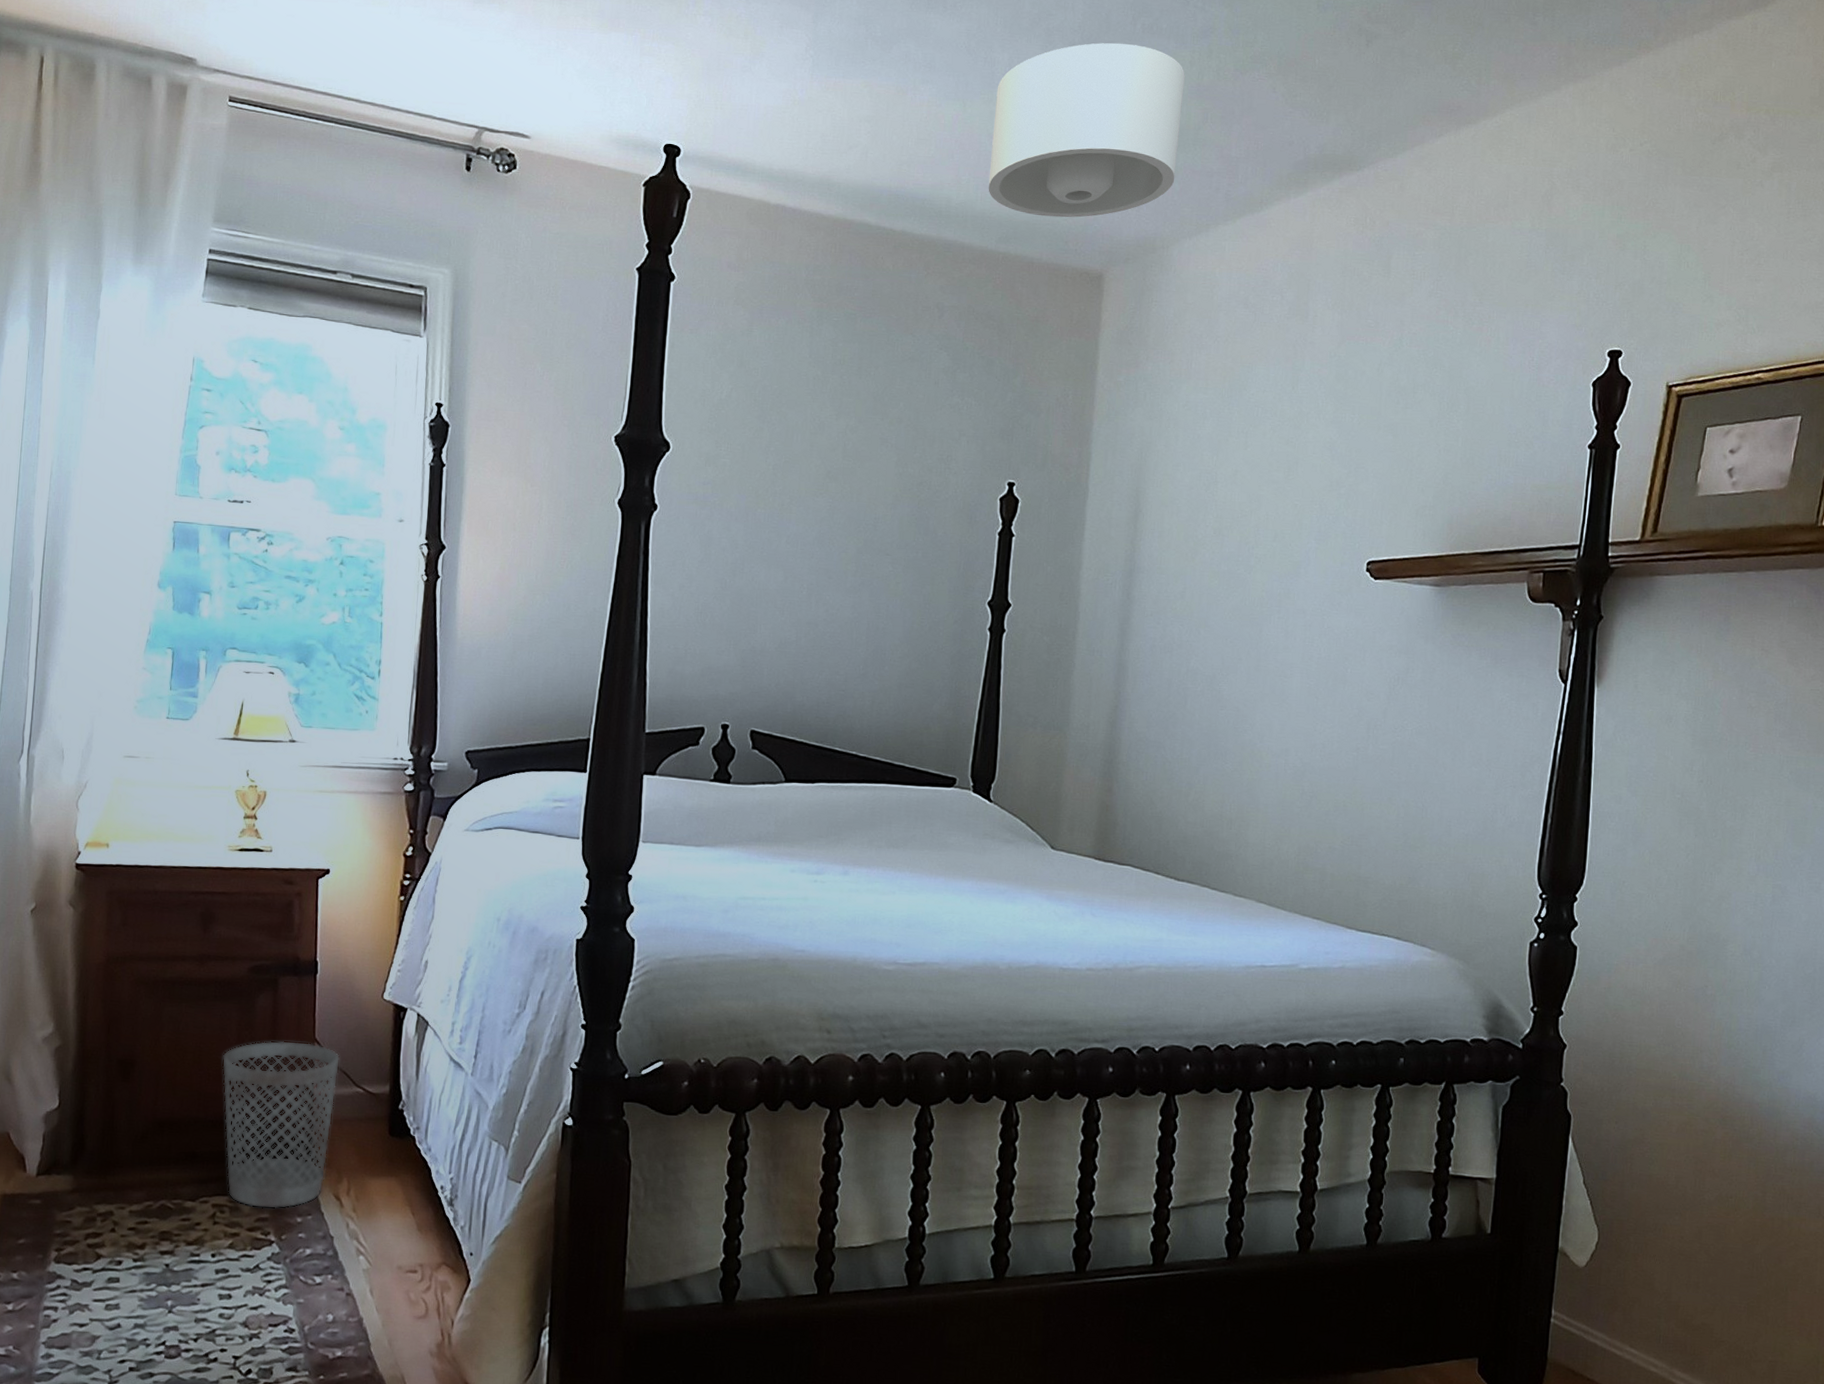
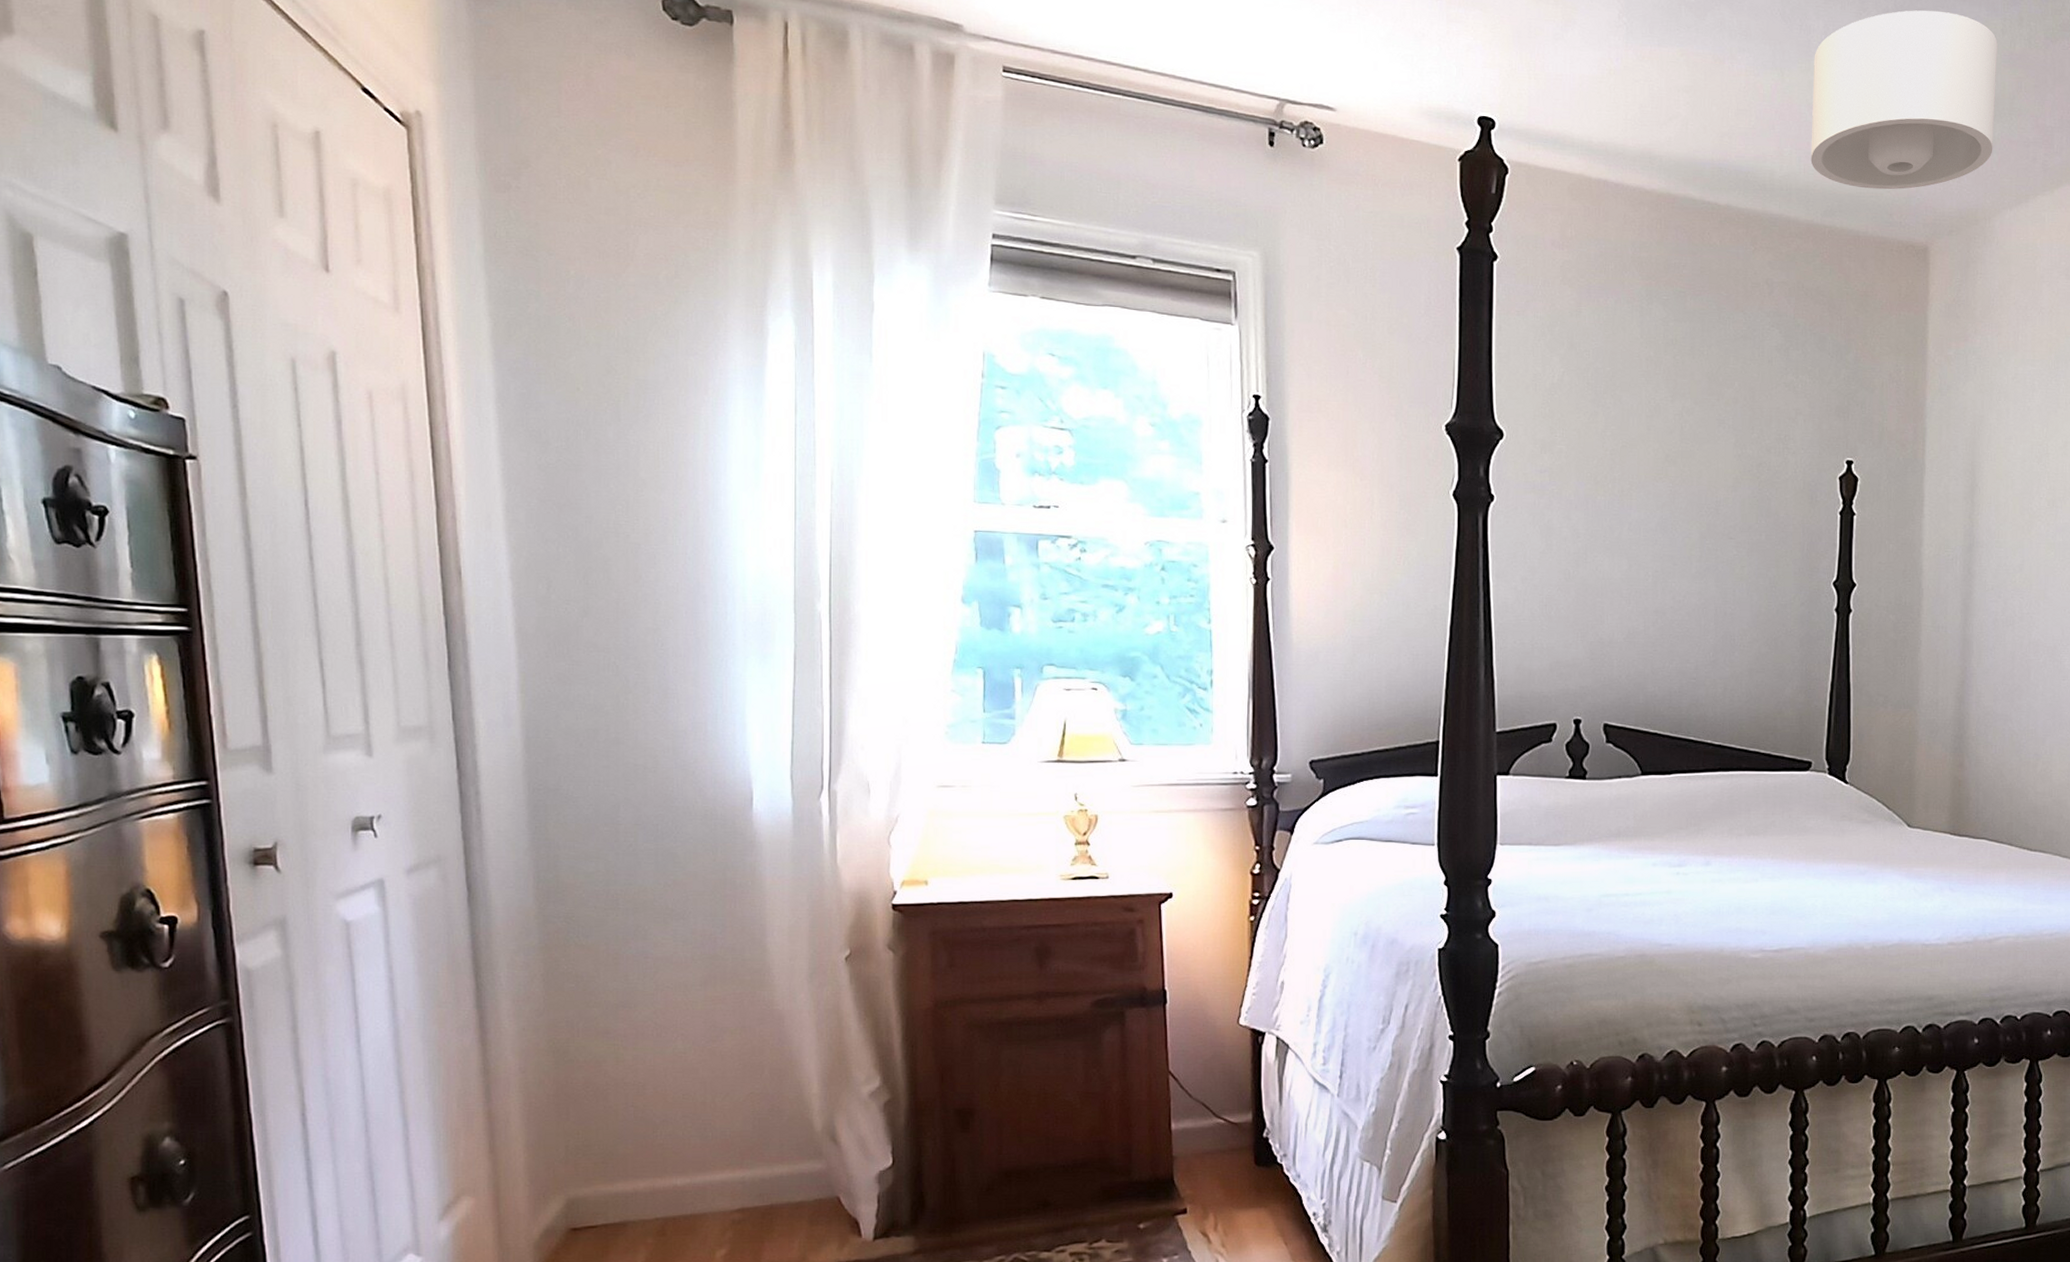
wastebasket: present [222,1040,341,1209] -> none [1069,1075,1198,1253]

